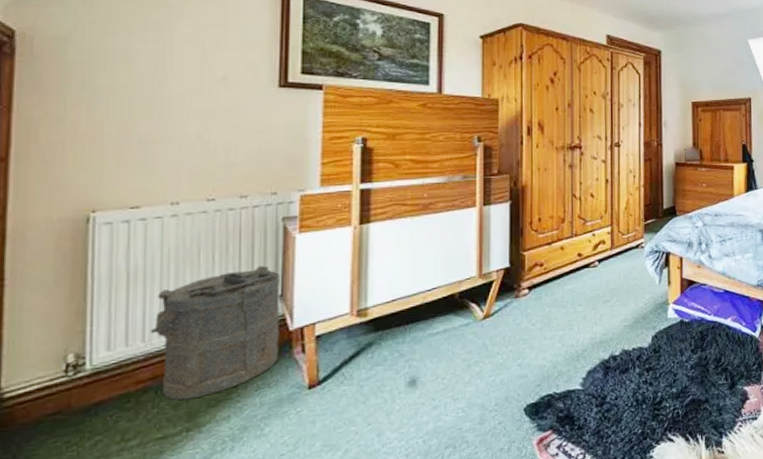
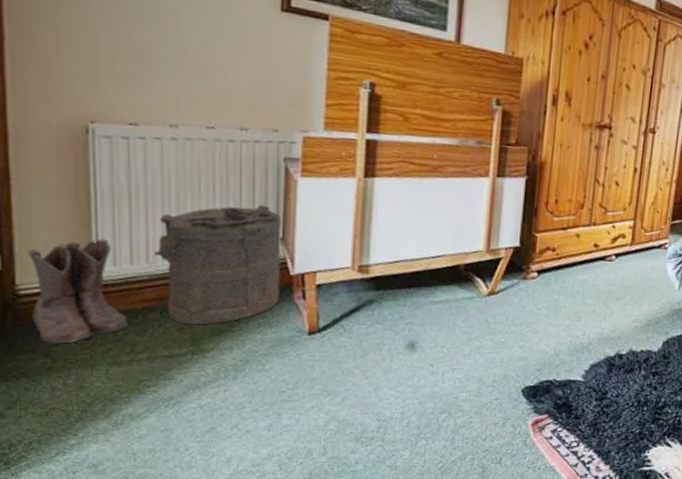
boots: none [15,324,119,447] -> present [27,239,128,344]

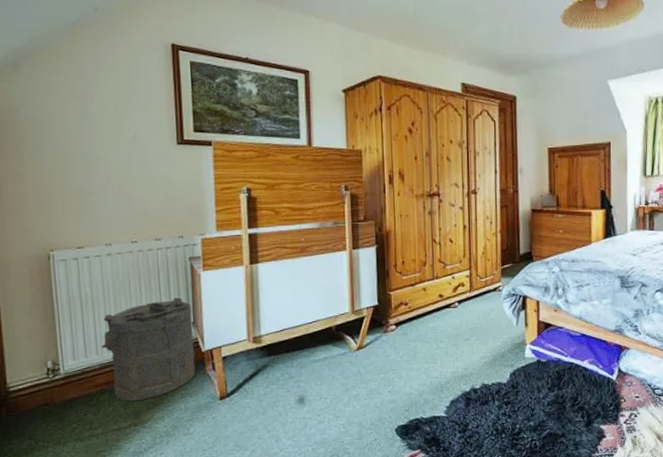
boots: present [27,239,128,344] -> none [13,340,86,428]

